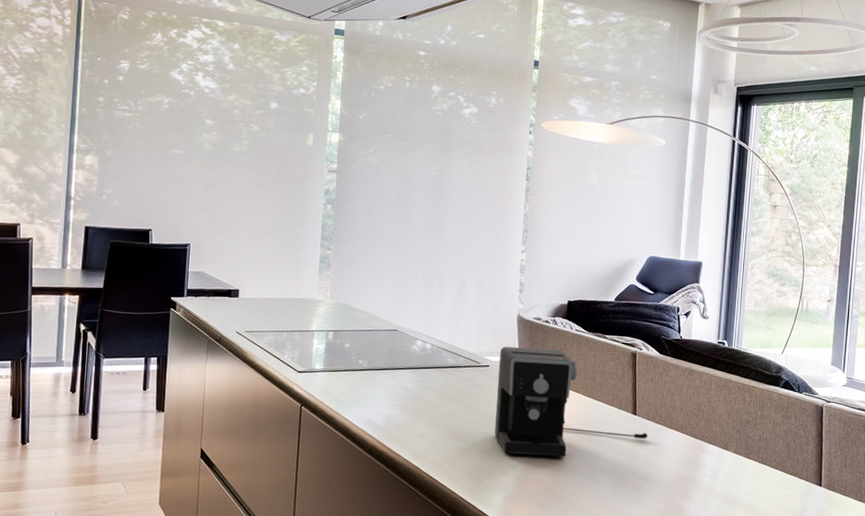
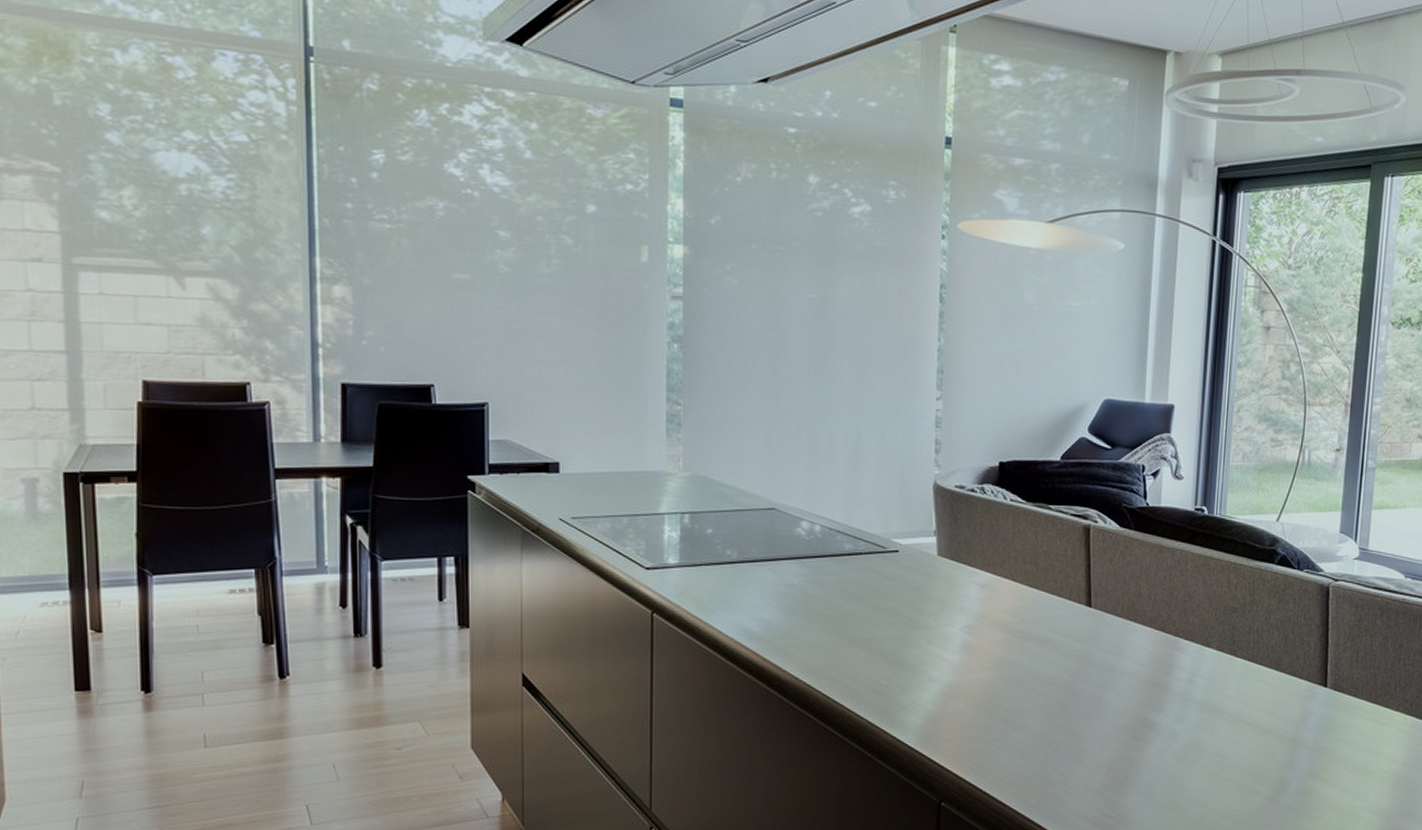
coffee maker: present [495,347,648,458] -> none [909,525,1107,665]

